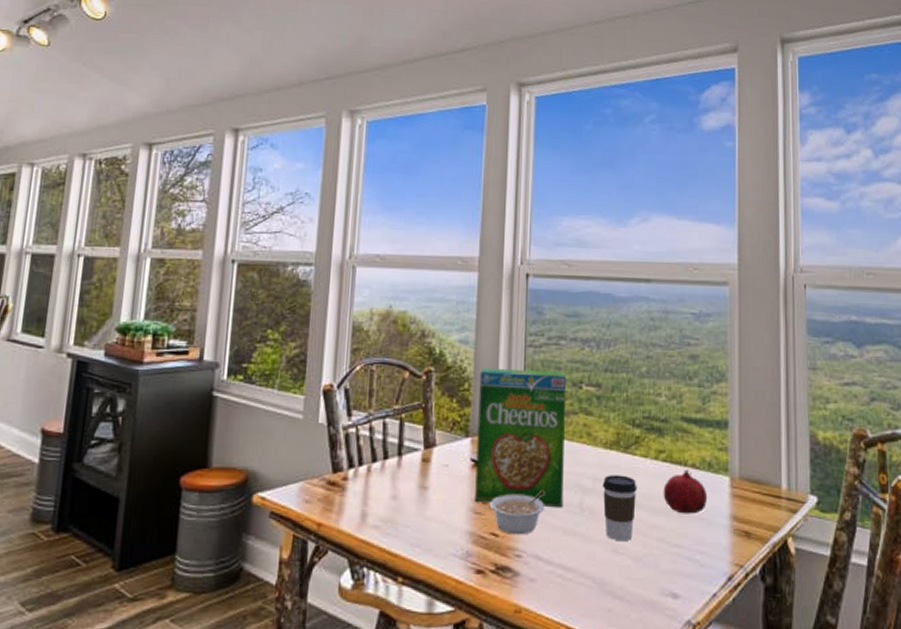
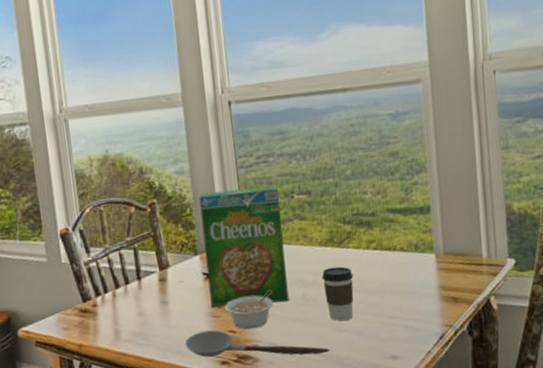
spoon: none [439,529,602,577] -> present [185,330,330,357]
fruit: present [663,469,708,514] -> none [376,253,417,291]

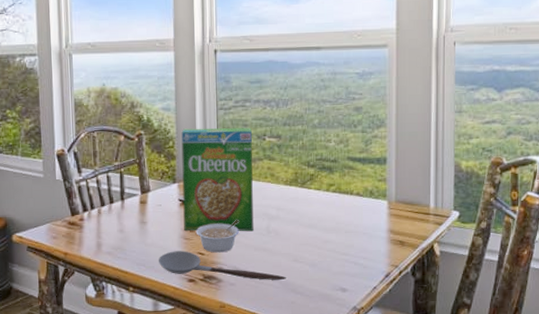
coffee cup: present [321,266,354,322] -> none [284,204,313,254]

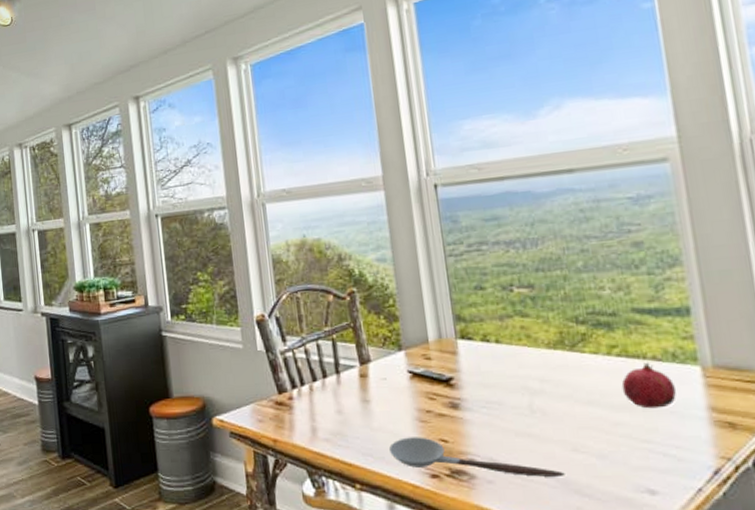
cereal box: present [181,128,254,232] -> none [402,277,511,411]
legume: present [197,220,240,253] -> none [435,396,491,440]
fruit: none [333,197,370,231] -> present [621,362,677,409]

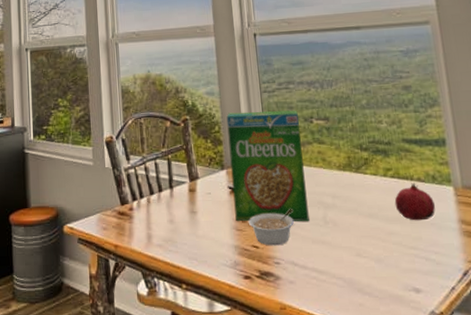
spoon: present [389,437,565,477] -> none [211,243,351,278]
cereal box: none [402,277,511,411] -> present [226,110,309,222]
legume: none [435,396,491,440] -> present [249,209,294,246]

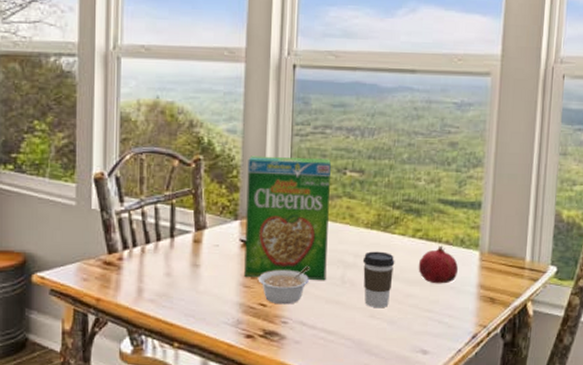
coffee cup: none [340,191,373,247] -> present [362,251,395,308]

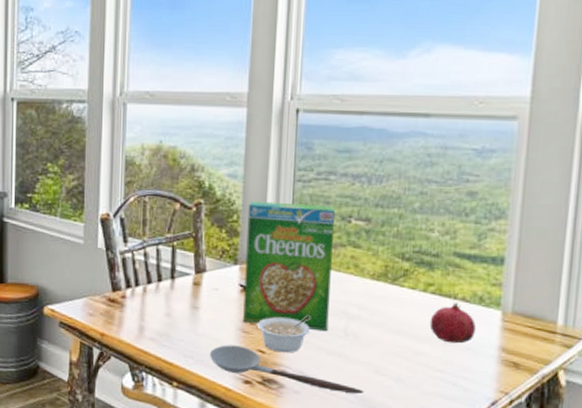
spoon: none [212,301,360,338] -> present [210,345,364,394]
coffee cup: present [362,251,395,308] -> none [367,304,404,365]

